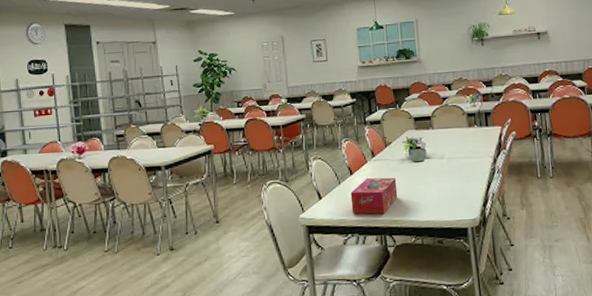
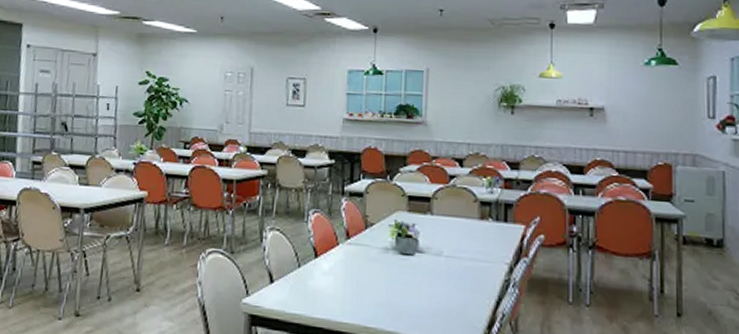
tissue box: present [350,177,398,215] -> none [310,265,374,316]

